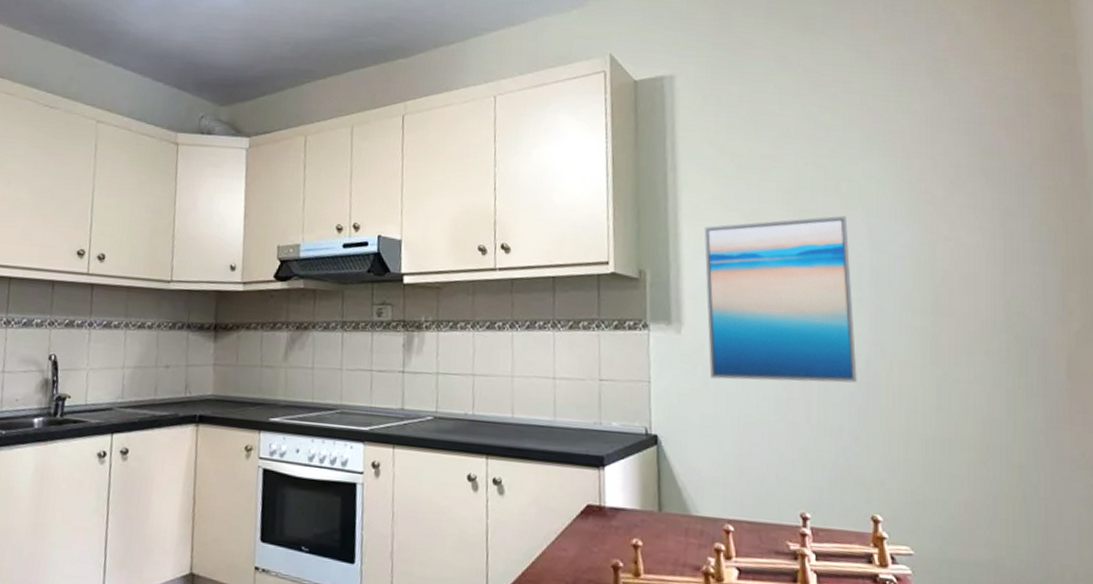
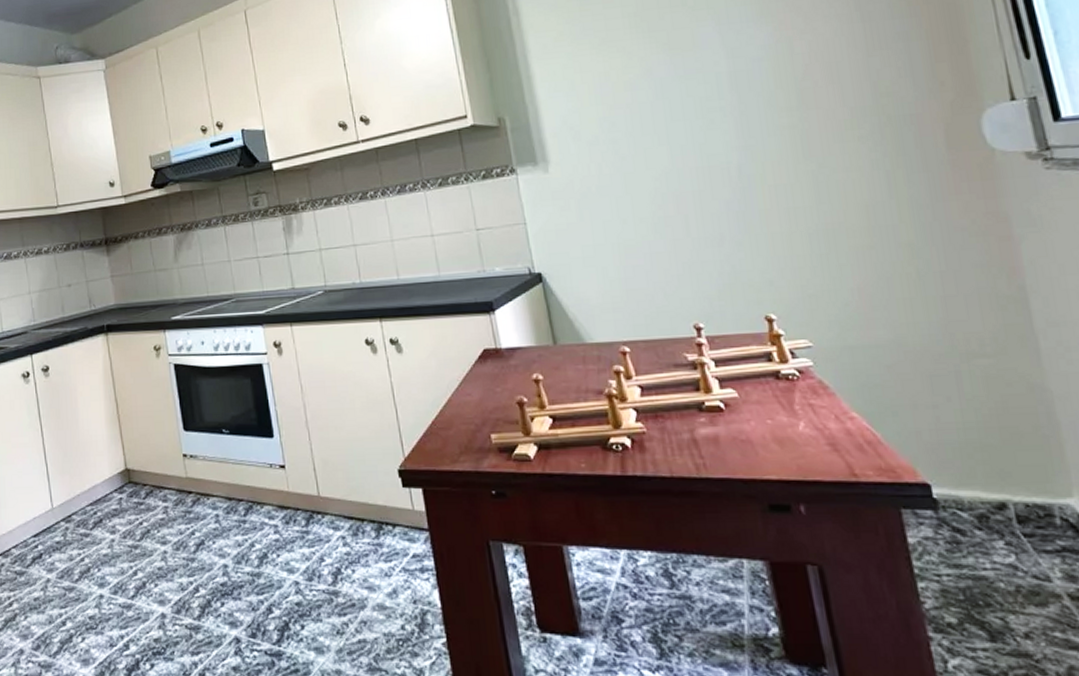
wall art: present [704,215,857,383] -> none [555,28,731,210]

